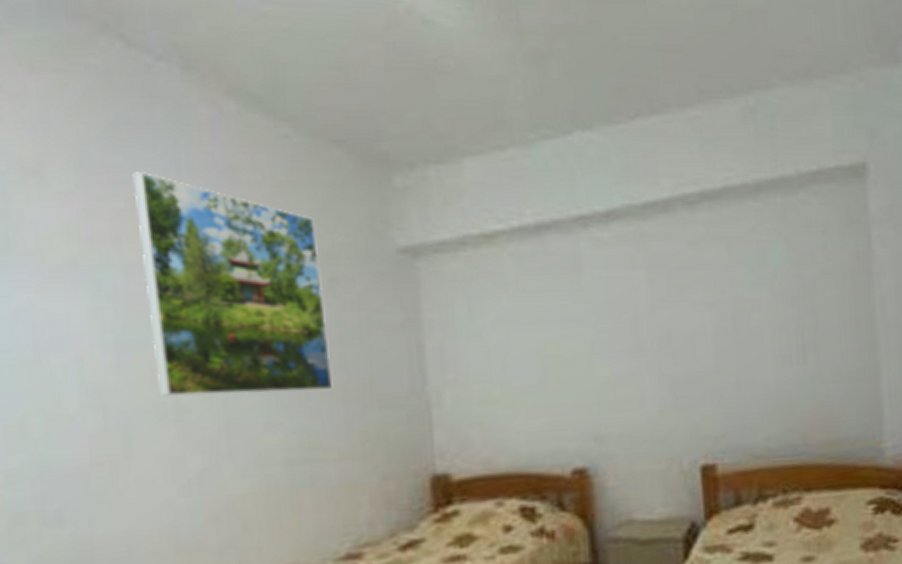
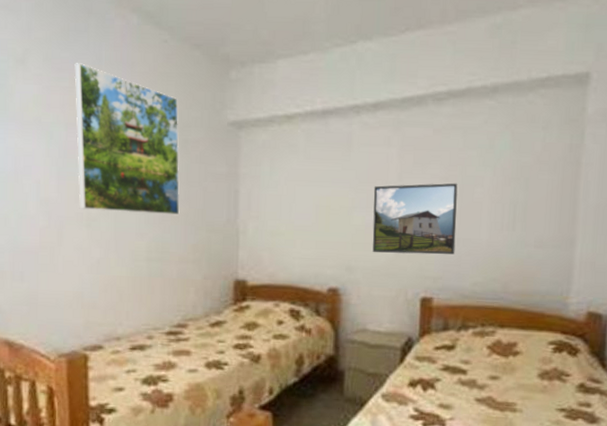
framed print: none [619,309,737,413] -> present [372,183,458,255]

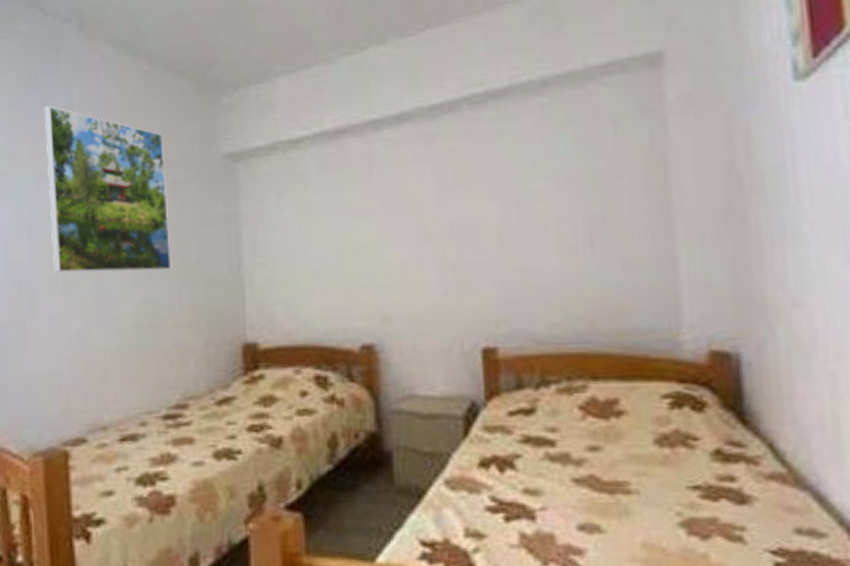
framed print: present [372,183,458,255] -> none [406,200,519,296]

